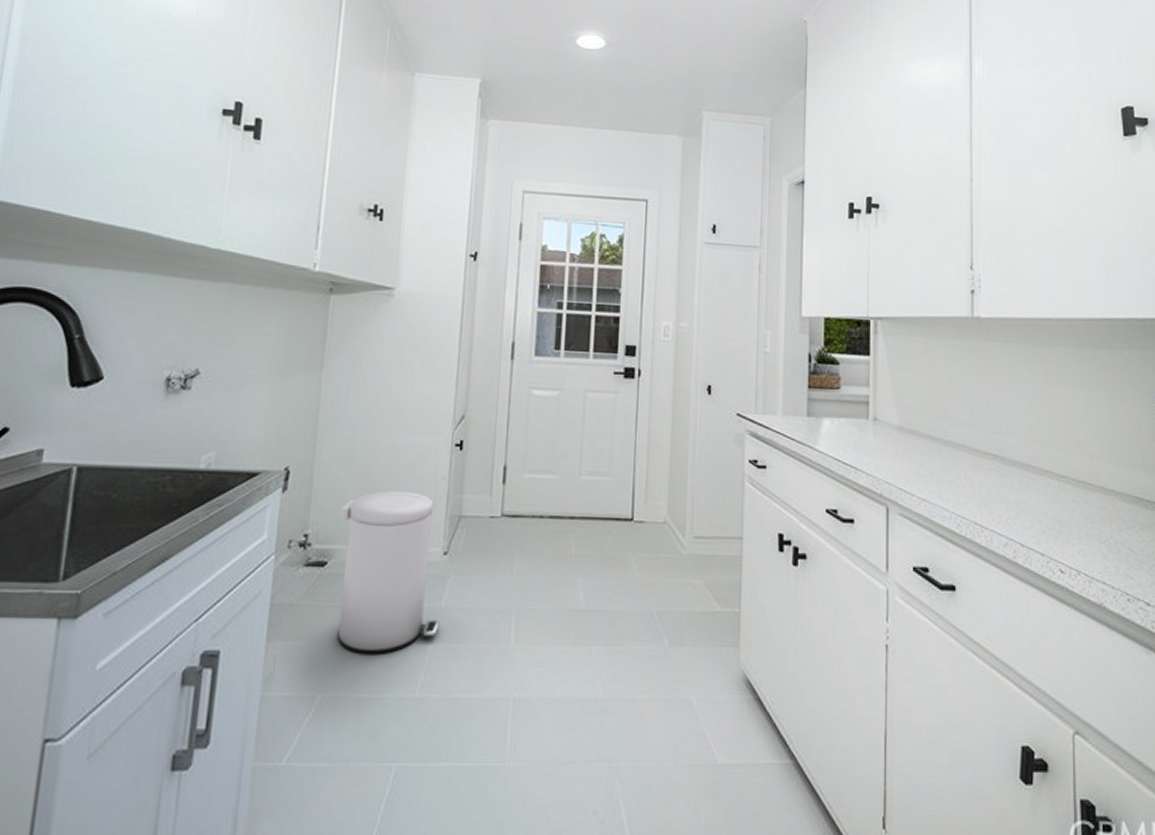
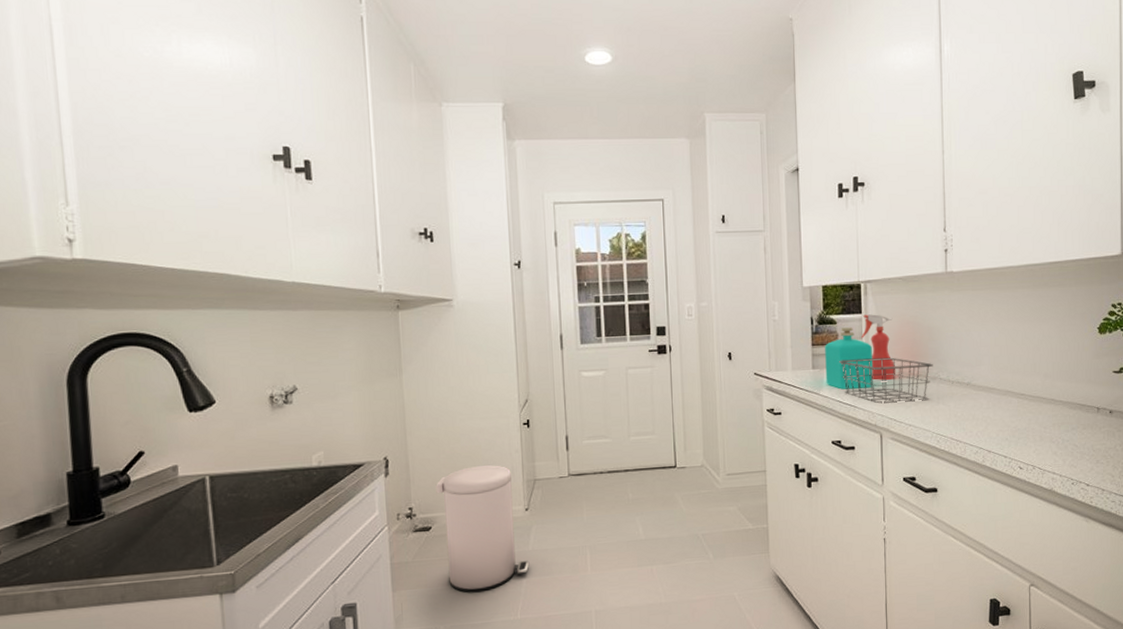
soap bottle: none [823,370,881,447] -> present [825,327,874,390]
basket: none [840,409,954,471] -> present [839,357,933,404]
spray bottle: none [868,357,909,440] -> present [861,314,896,380]

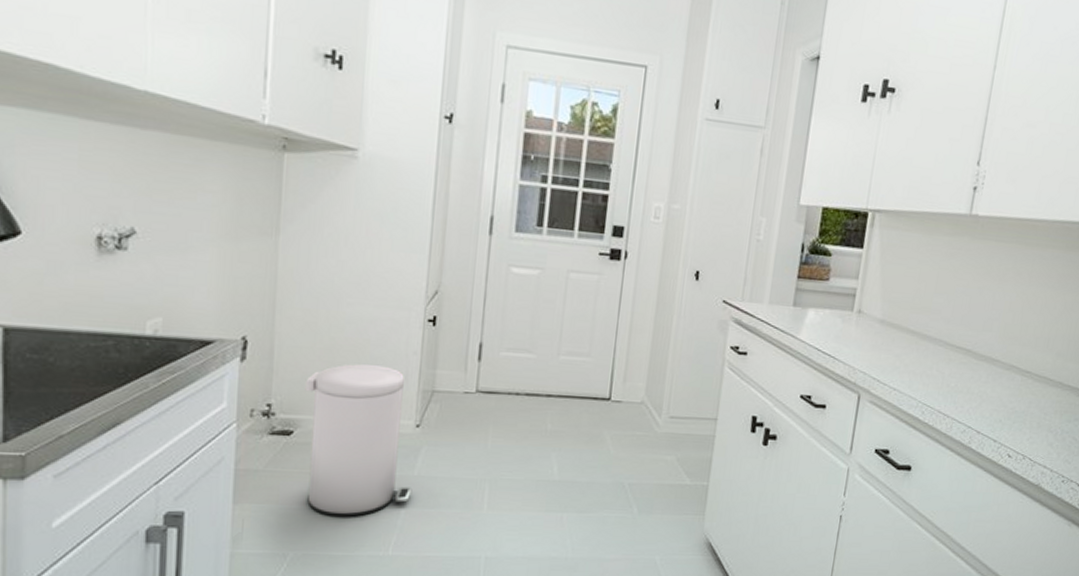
soap bottle: present [825,327,874,390] -> none [806,262,868,339]
basket: present [839,357,933,404] -> none [826,300,934,363]
spray bottle: present [861,314,896,380] -> none [857,250,898,333]

